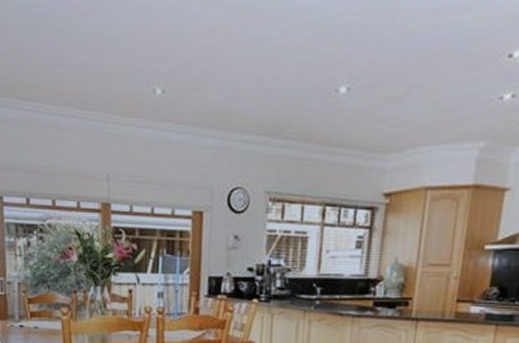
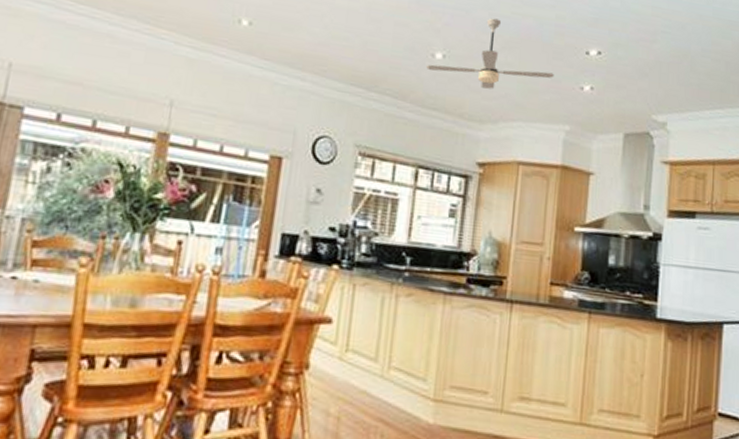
ceiling fan: none [331,36,469,116] -> present [426,18,554,89]

